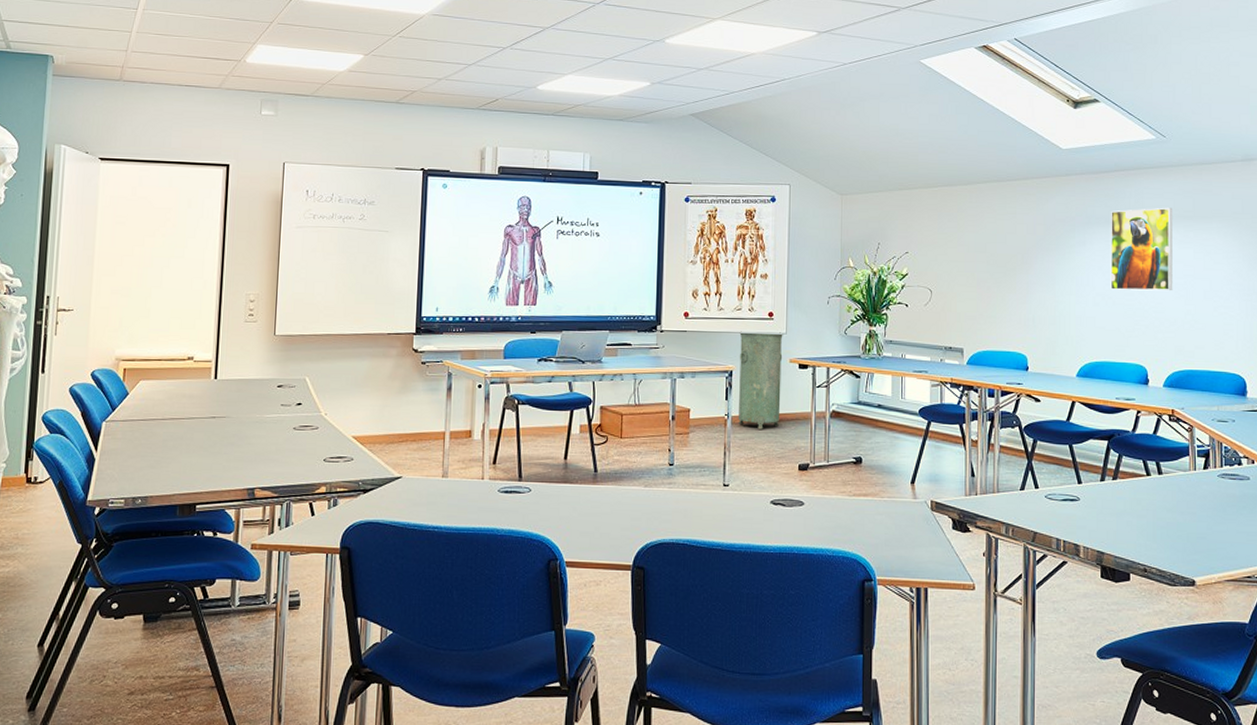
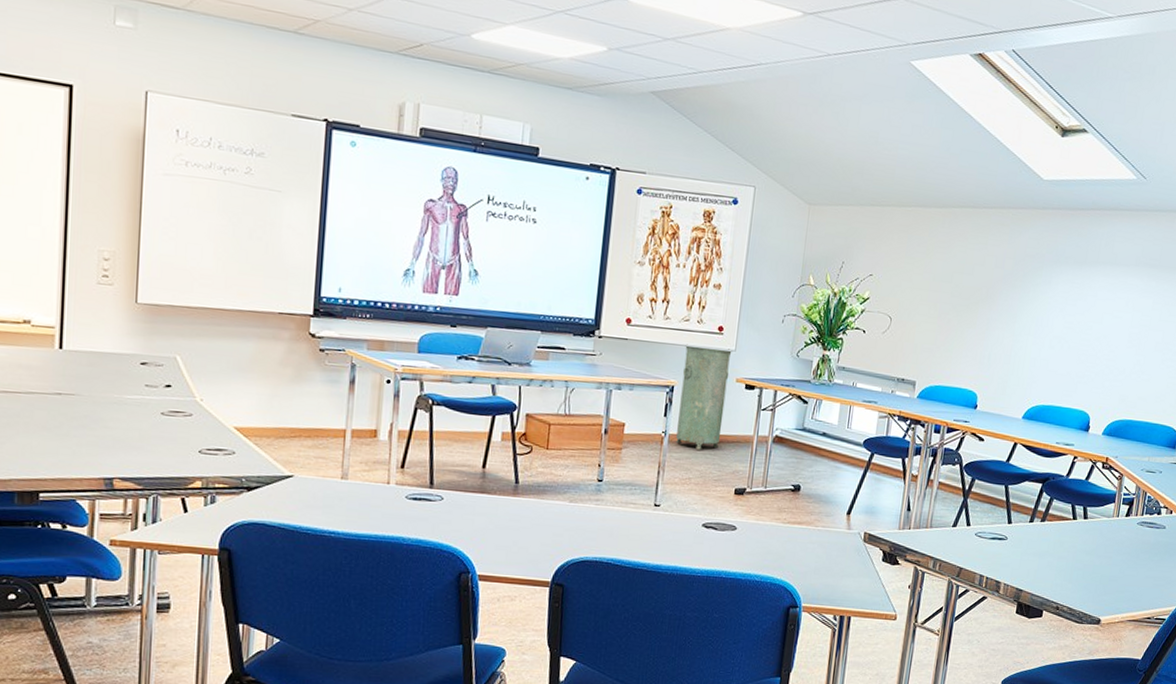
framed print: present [1110,207,1173,291] -> none [1068,251,1140,340]

